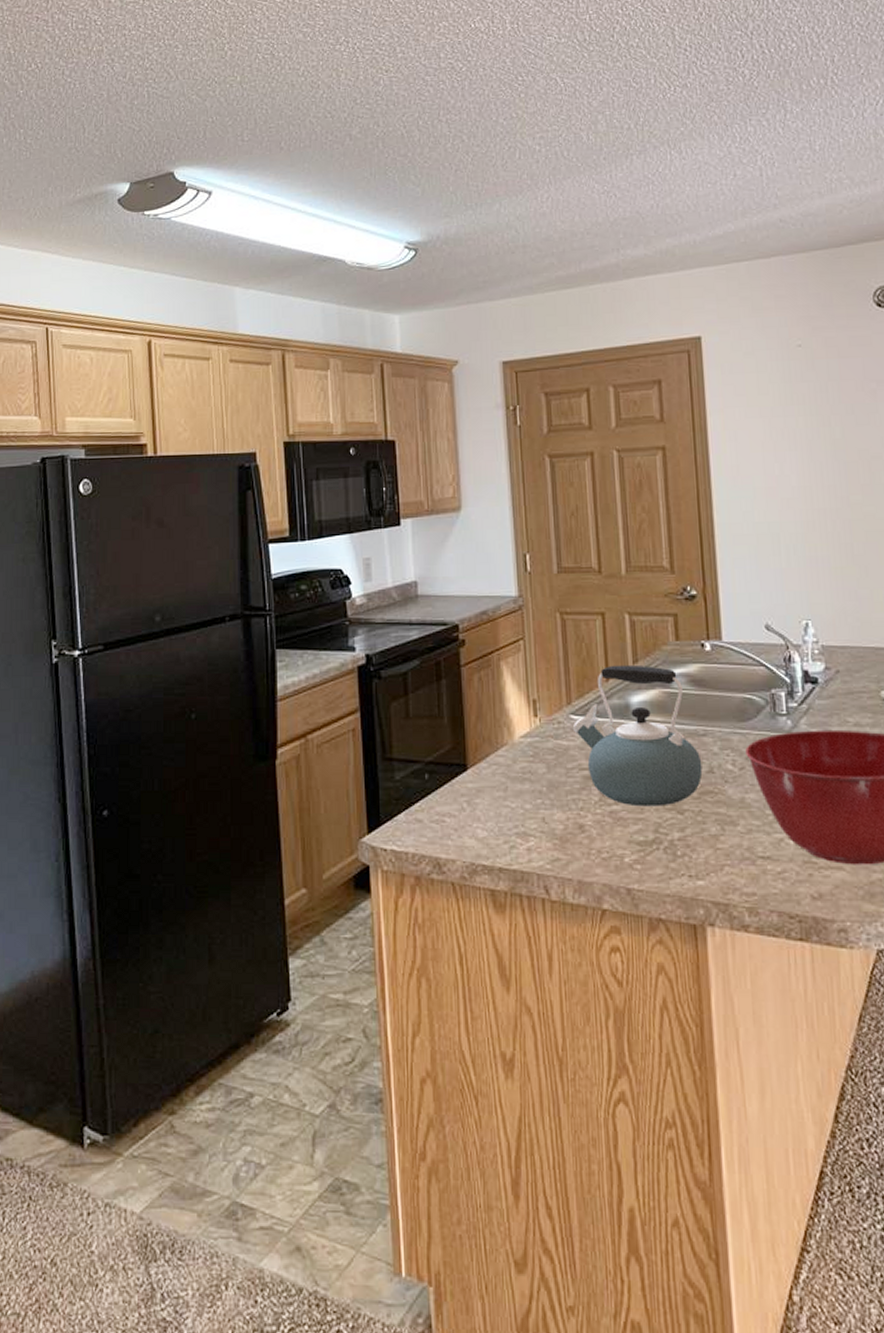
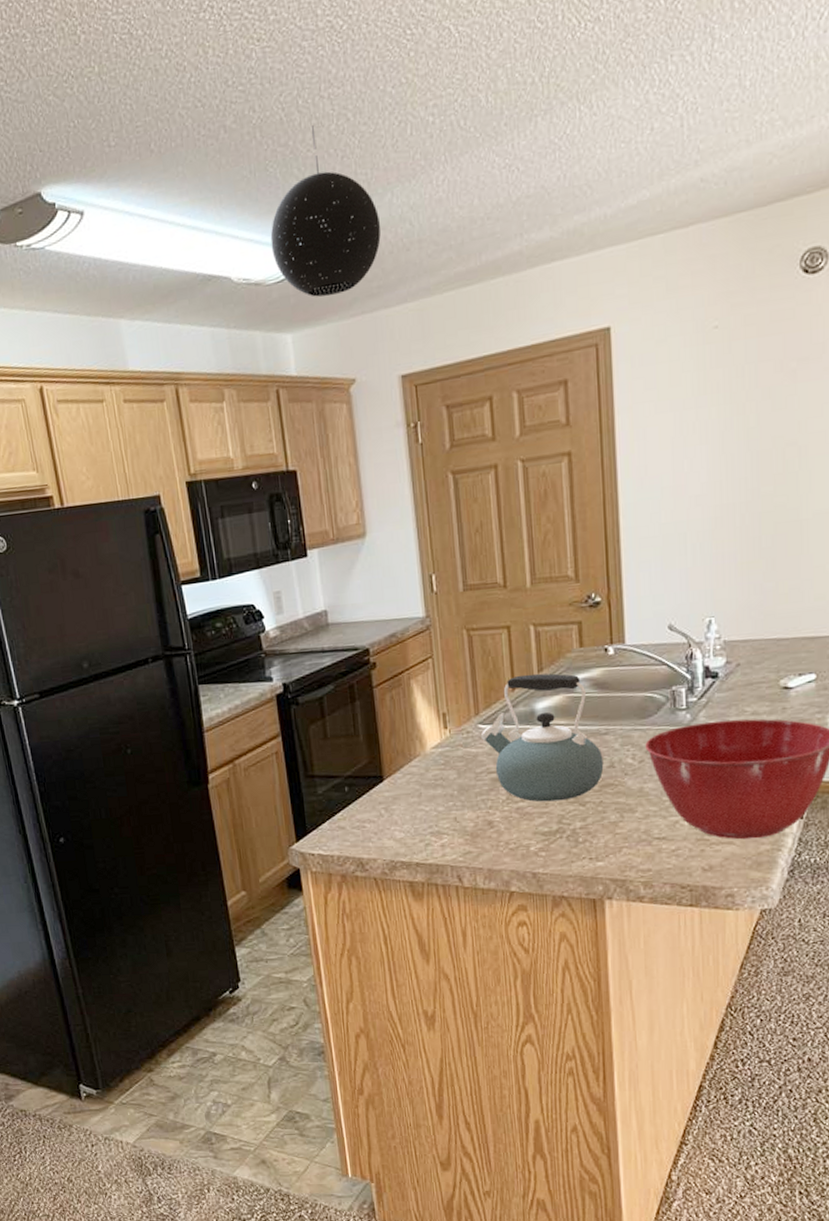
pendant light: none [385,141,489,286] -> present [270,124,381,297]

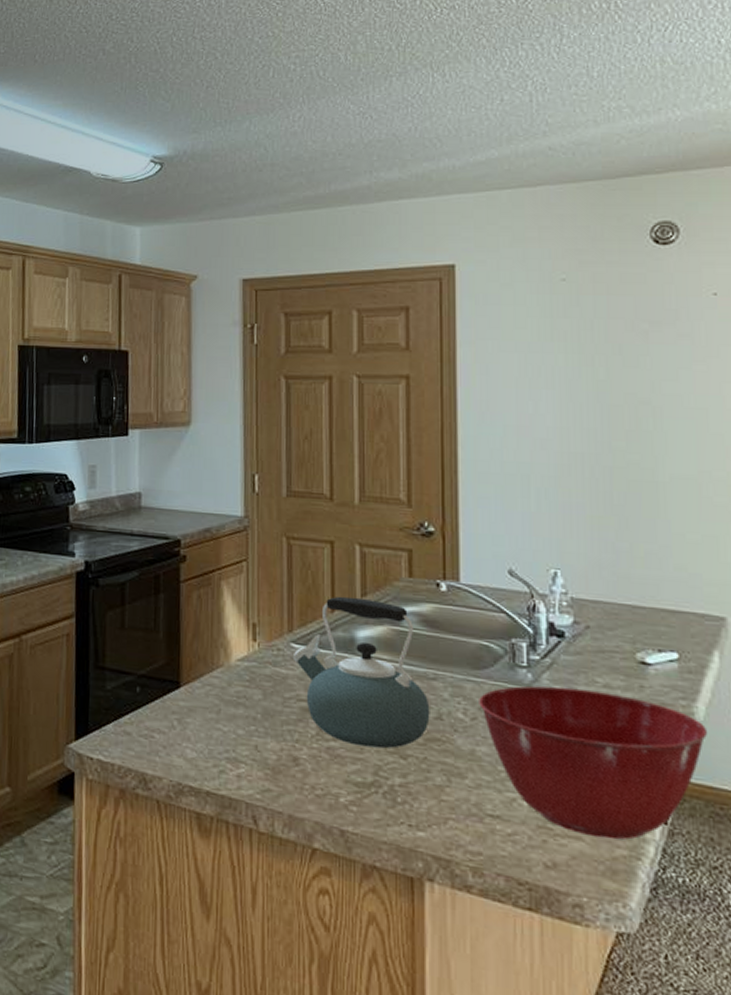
pendant light: present [270,124,381,297] -> none [132,58,237,200]

